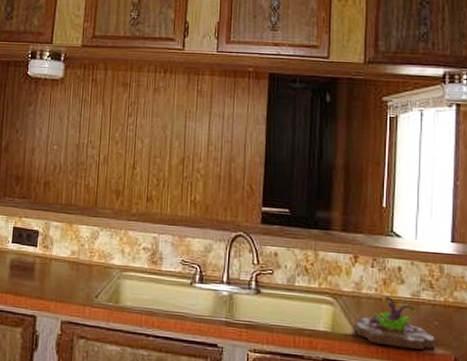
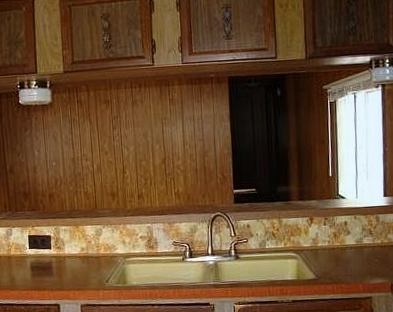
succulent planter: present [354,296,435,350] -> none [314,245,376,283]

